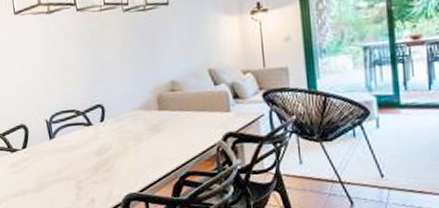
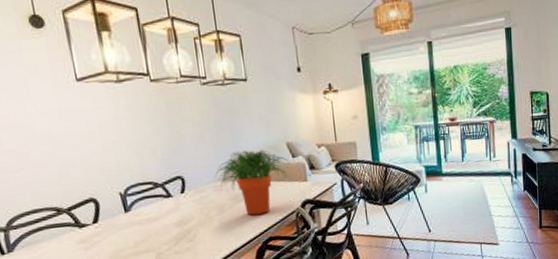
potted plant: none [133,77,211,147] -> present [214,150,290,216]

